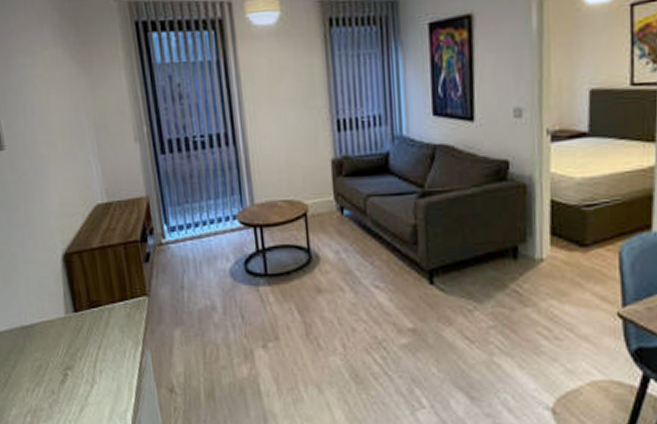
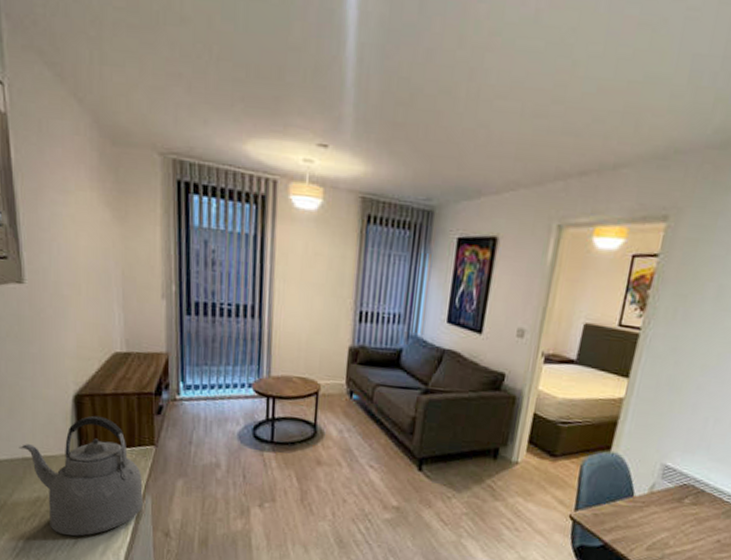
kettle: none [16,272,144,403] -> present [19,415,143,536]

